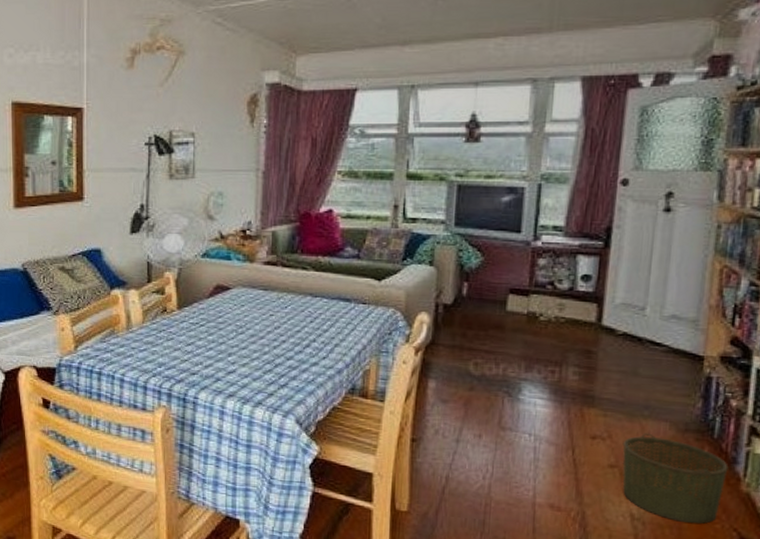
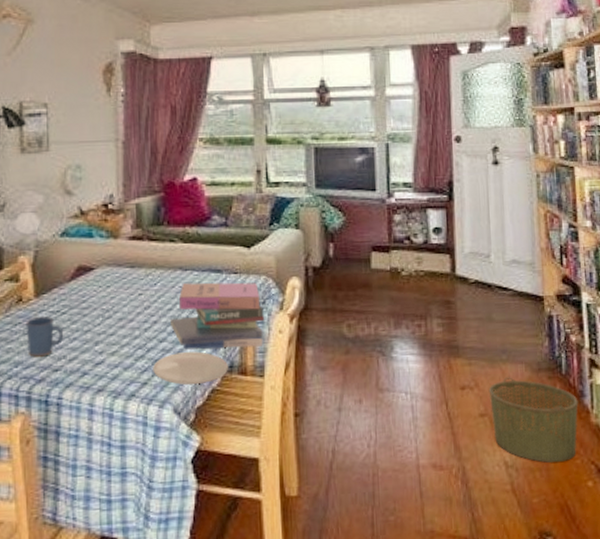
mug: none [169,327,202,361] -> present [25,317,64,357]
plate: none [279,371,350,402] -> present [153,351,228,386]
books: none [298,309,390,374] -> present [171,282,265,350]

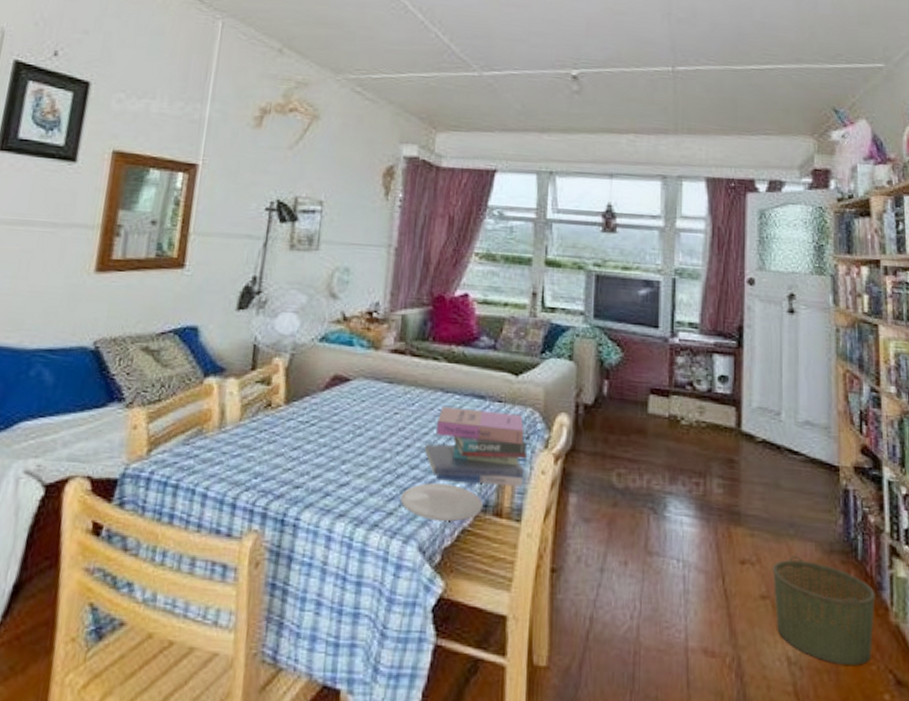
mug: present [25,317,64,357] -> none [270,426,311,470]

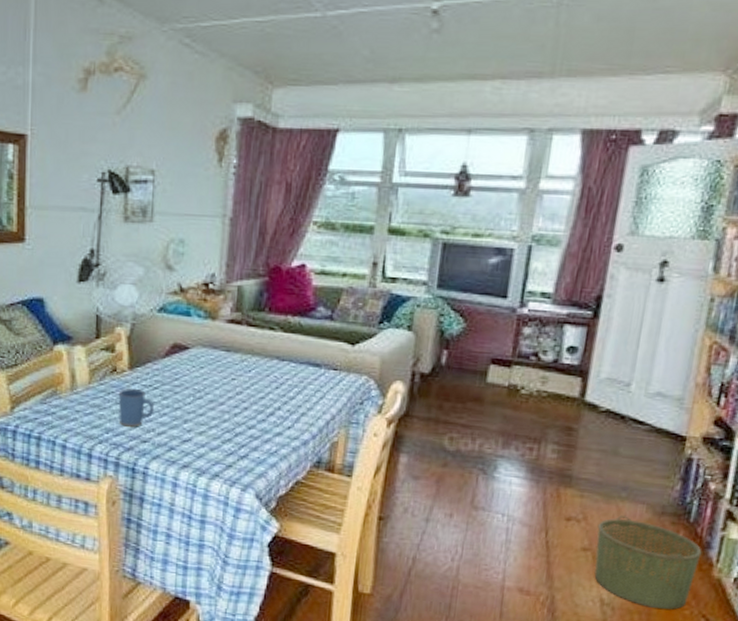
mug: none [270,426,311,470] -> present [118,388,155,427]
plate: present [400,483,483,522] -> none [239,441,316,475]
books: present [425,407,528,487] -> none [261,373,361,447]

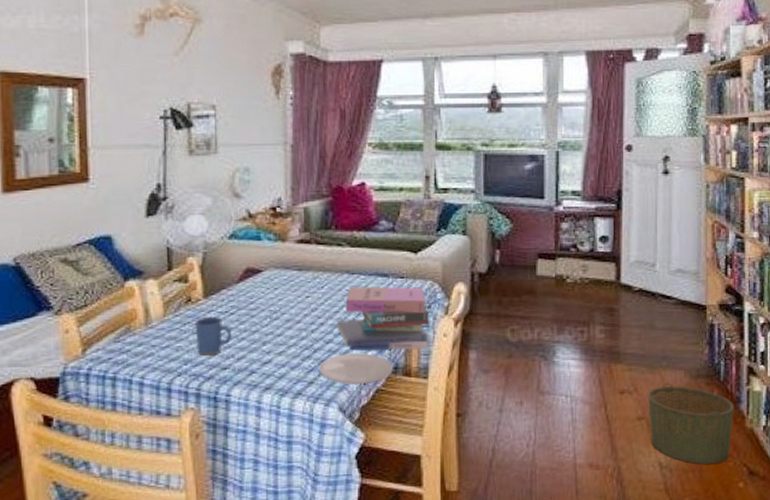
plate: none [239,441,316,475] -> present [319,353,393,385]
books: none [261,373,361,447] -> present [337,286,430,351]

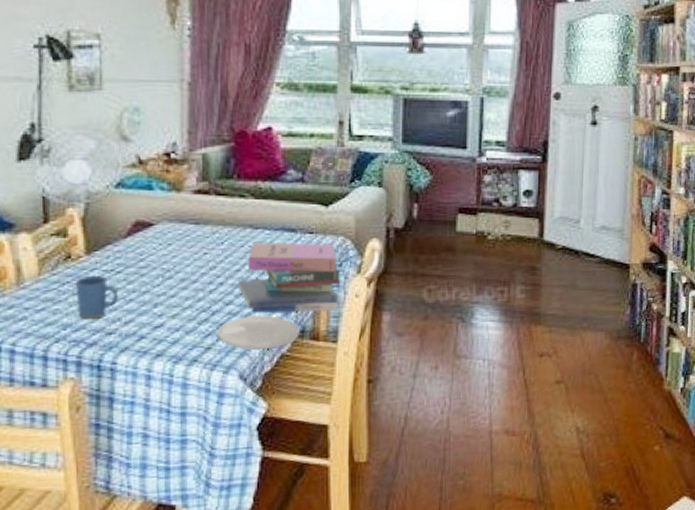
basket: present [647,382,734,465] -> none [566,344,653,429]

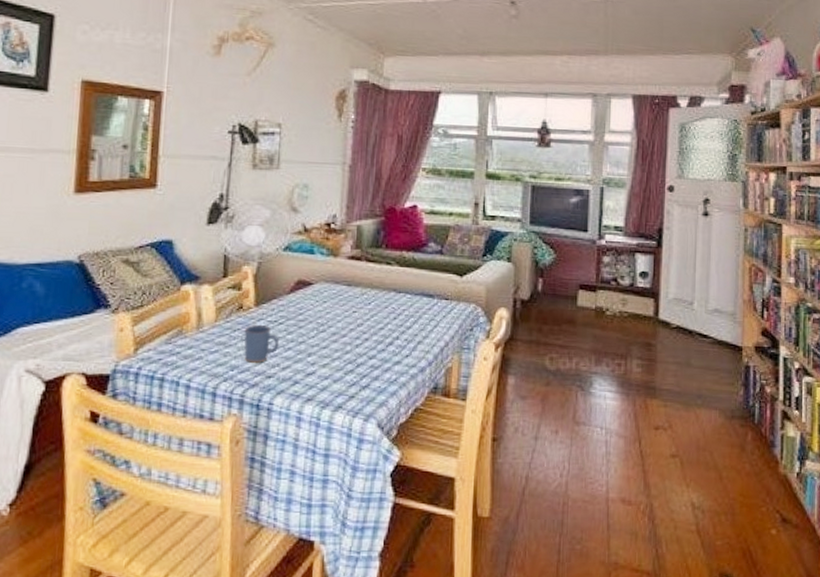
plate: present [218,315,299,351] -> none [361,370,433,403]
books: present [238,242,341,313] -> none [381,305,472,371]

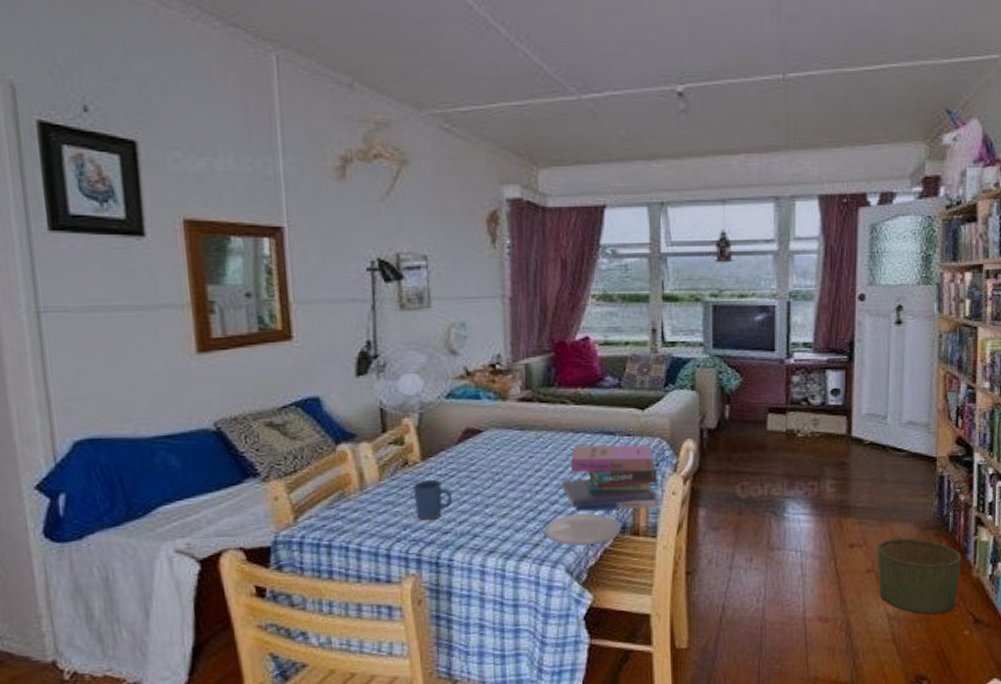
plate: none [361,370,433,403] -> present [545,513,621,546]
books: none [381,305,472,371] -> present [562,444,659,512]
basket: none [681,421,768,509] -> present [876,535,962,614]

